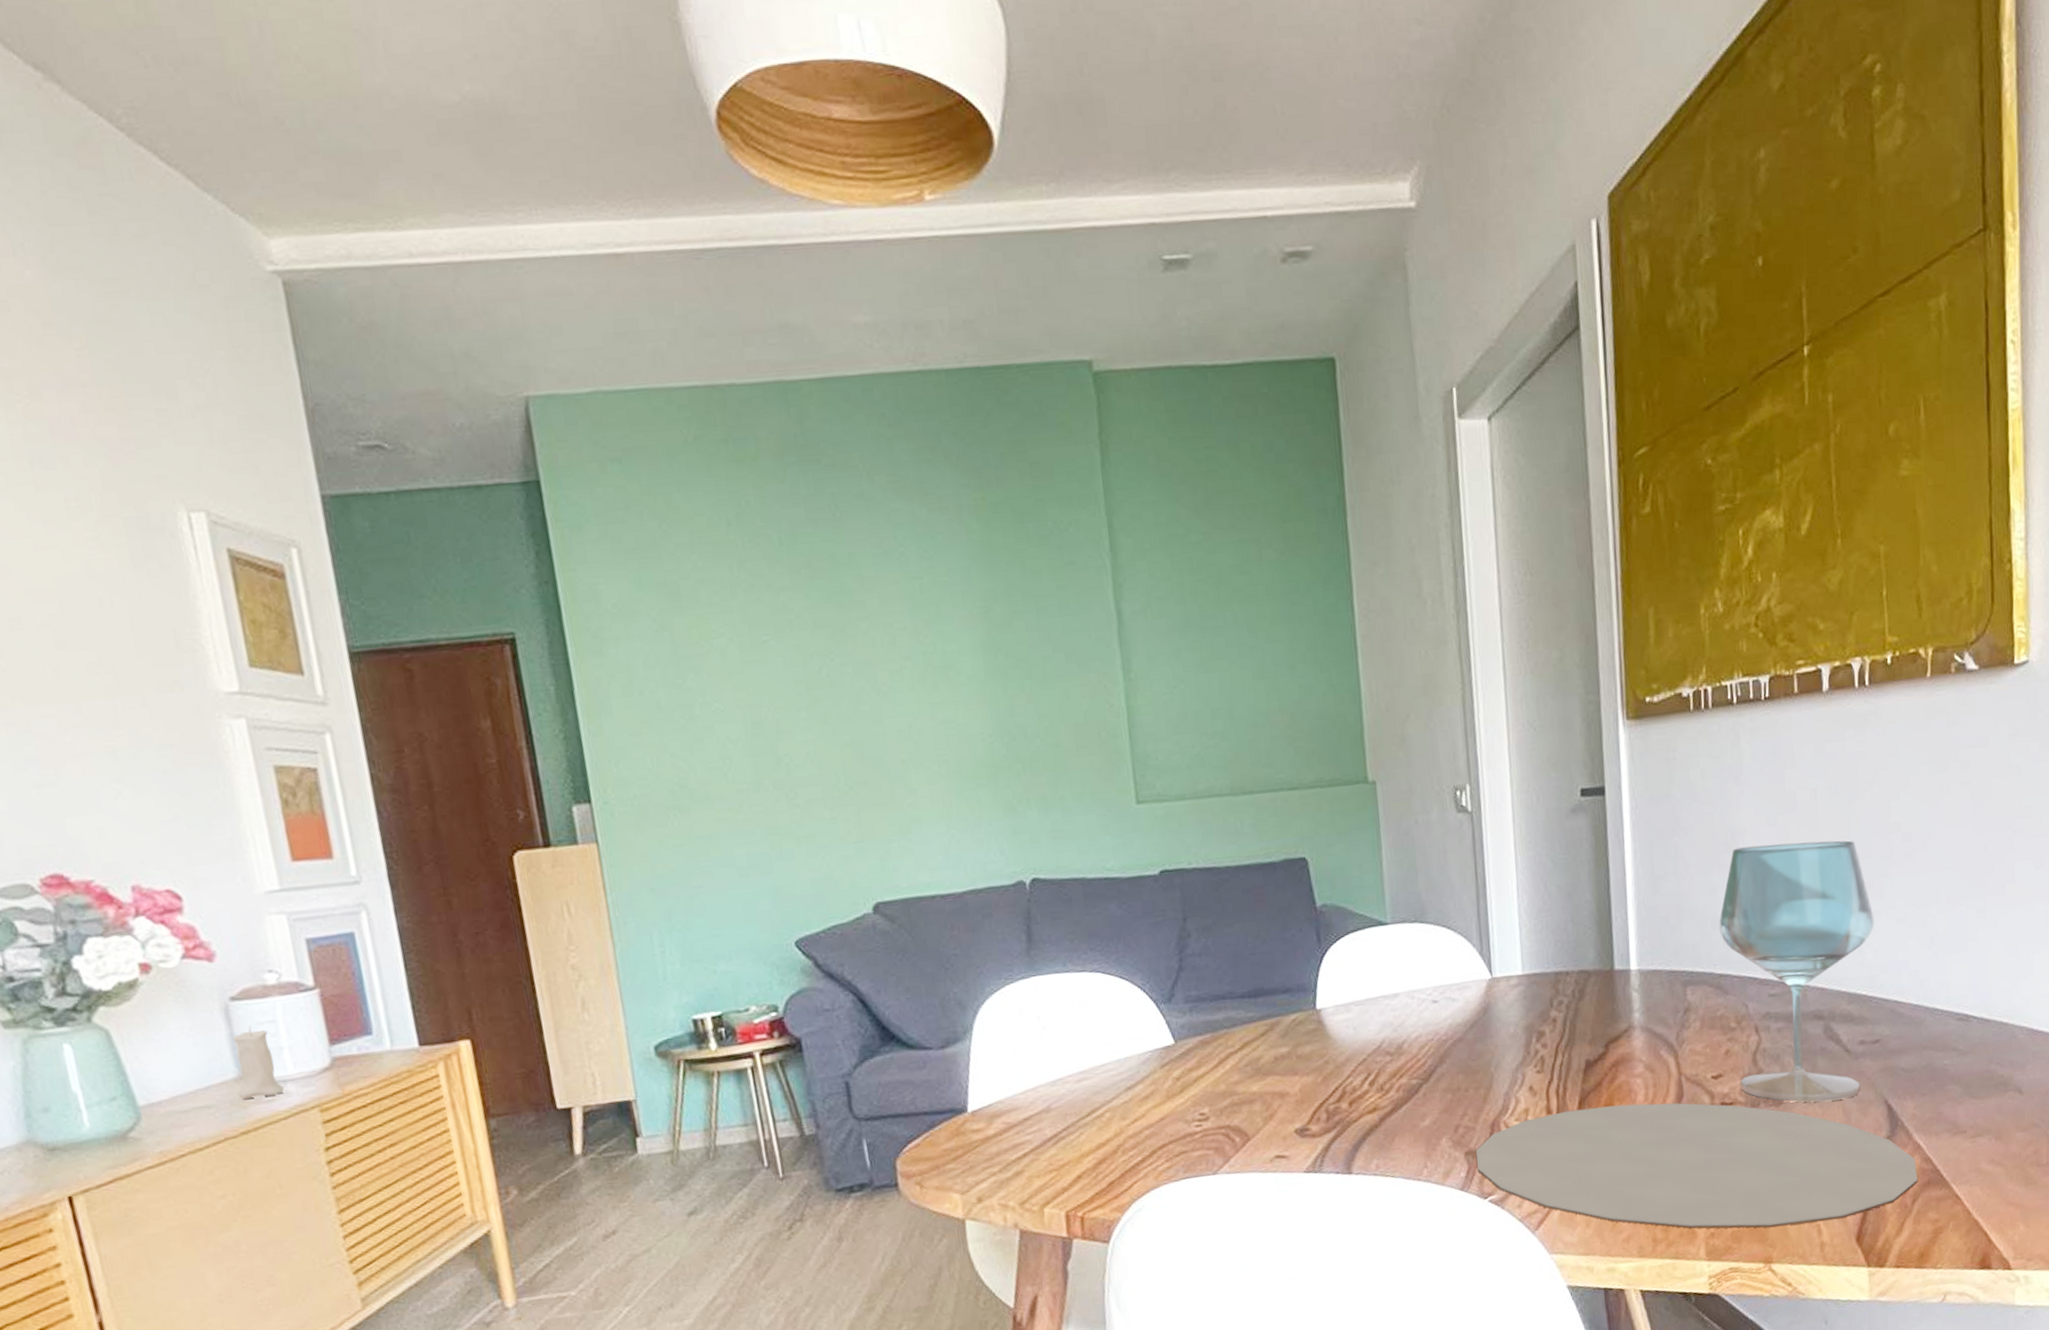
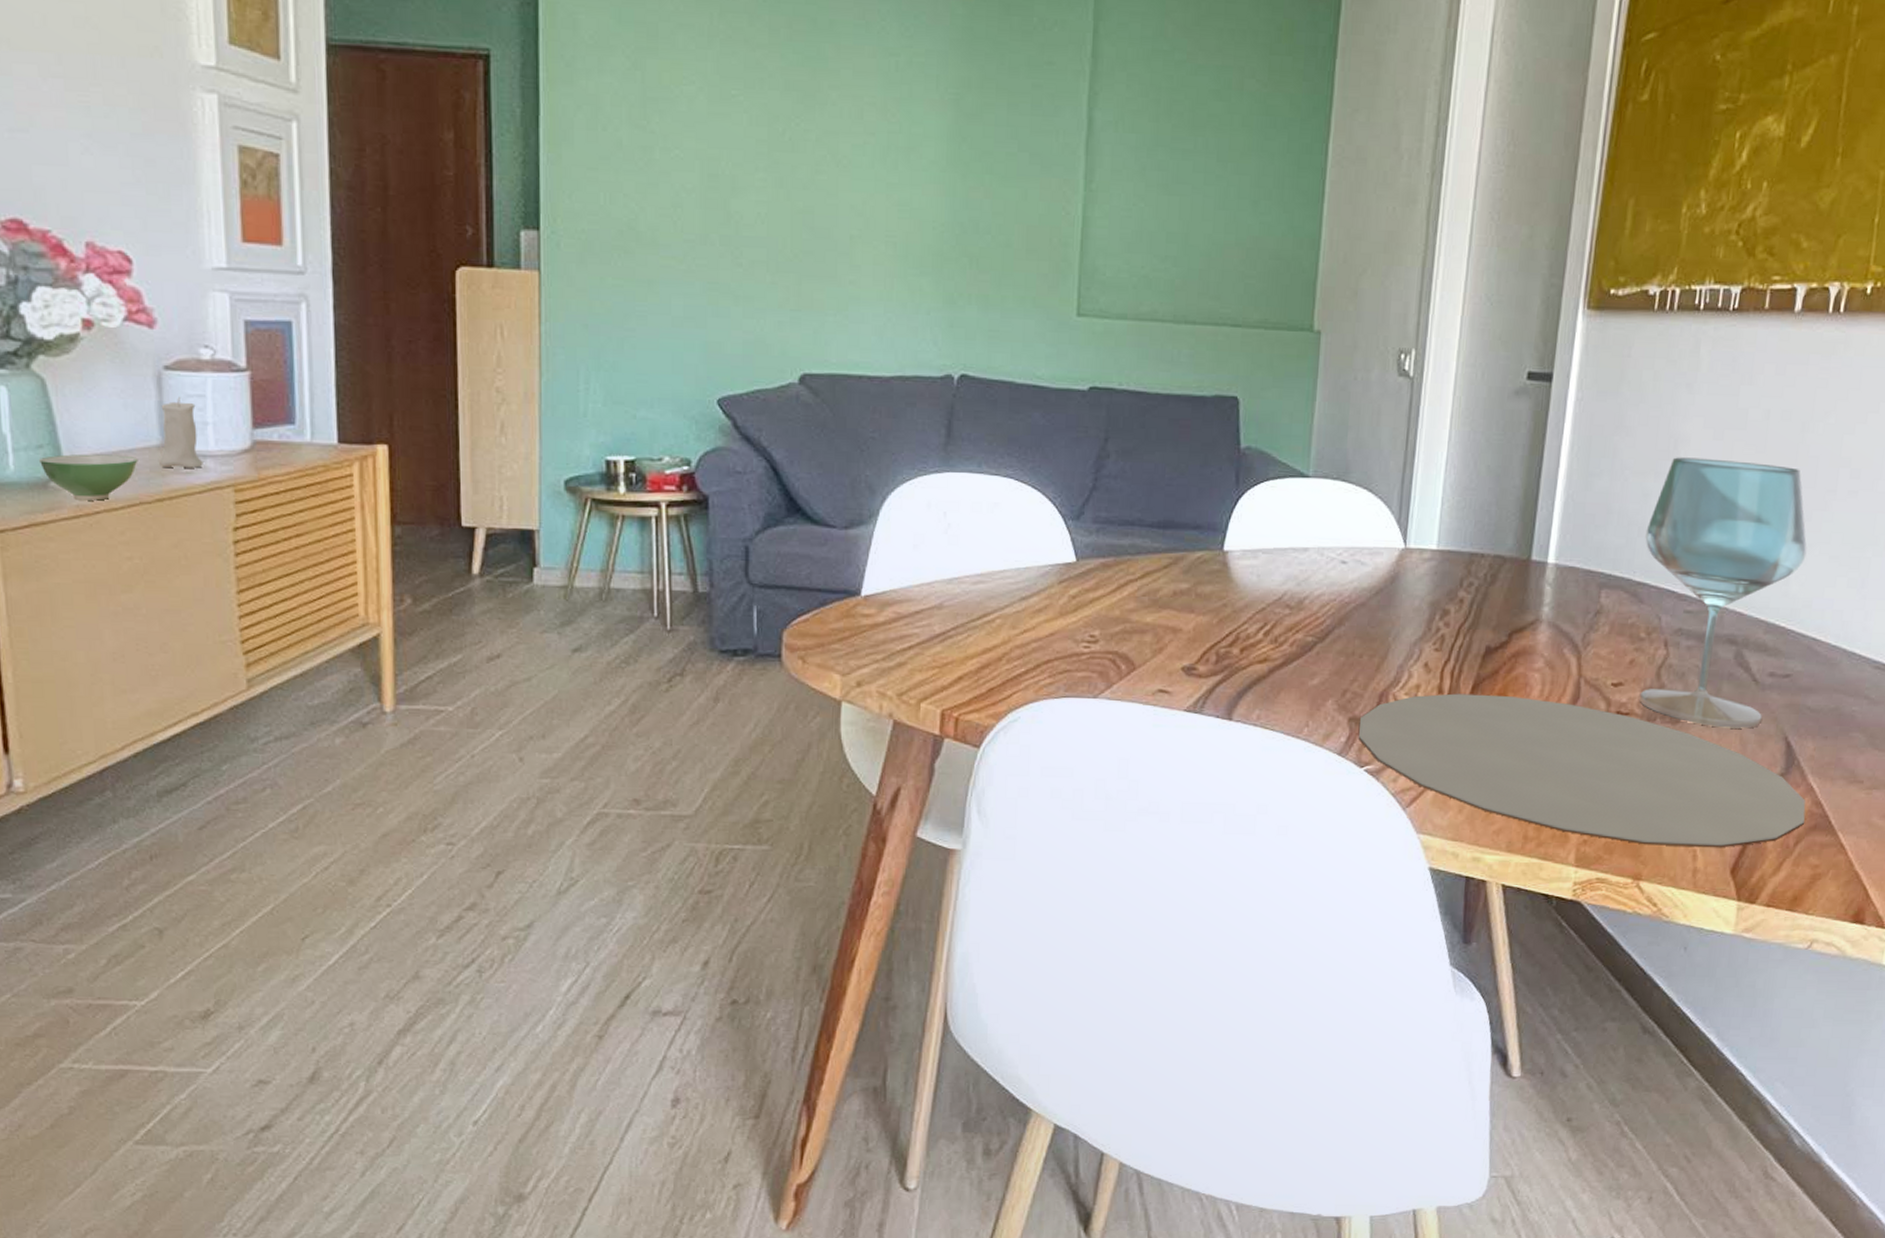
bowl: none [113,1093,217,1147] -> present [38,454,138,501]

